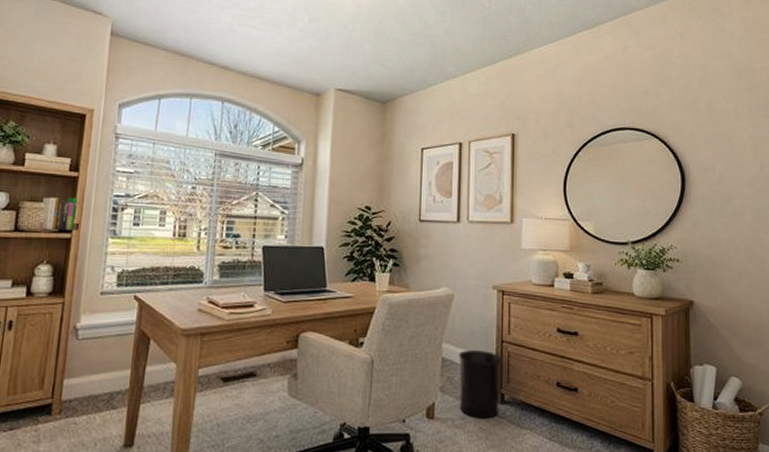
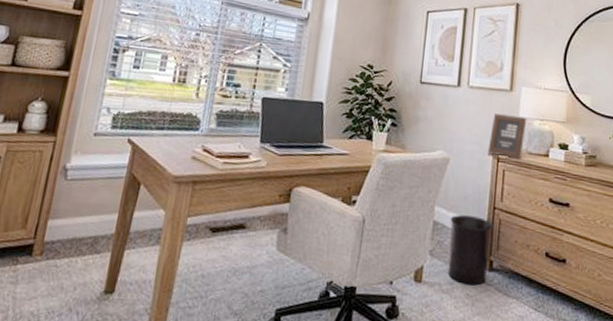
books: present [39,197,81,231] -> none [37,33,81,69]
picture frame: none [491,247,530,291] -> present [487,113,527,159]

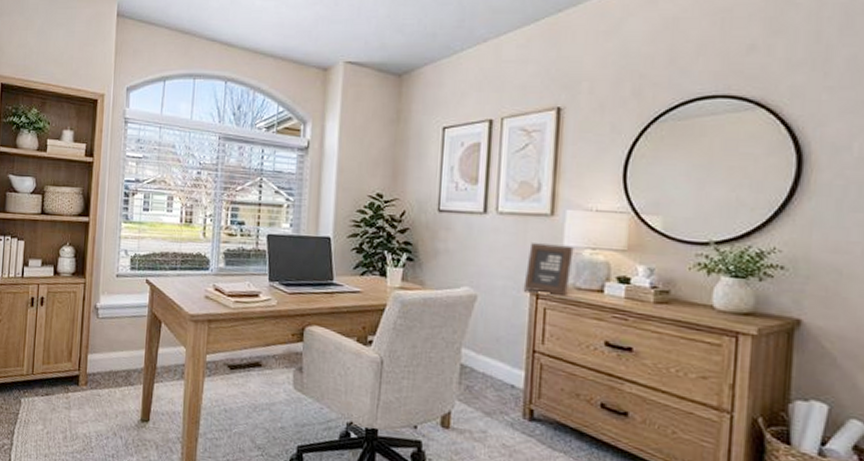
waste bin: present [448,215,493,286] -> none [479,358,533,436]

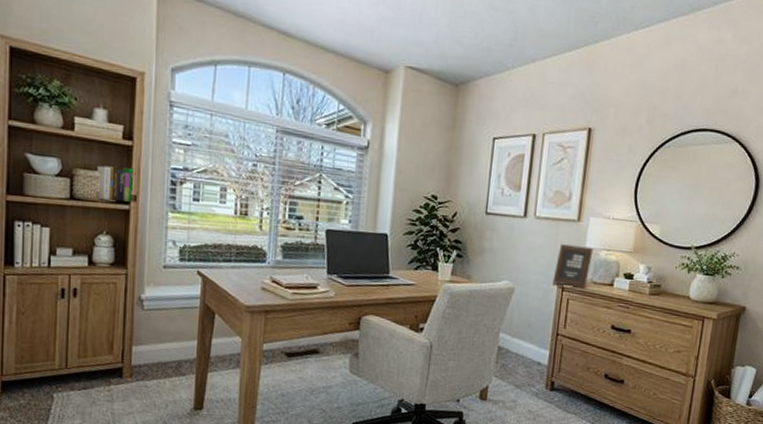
books: none [62,181,97,215] -> present [96,165,138,202]

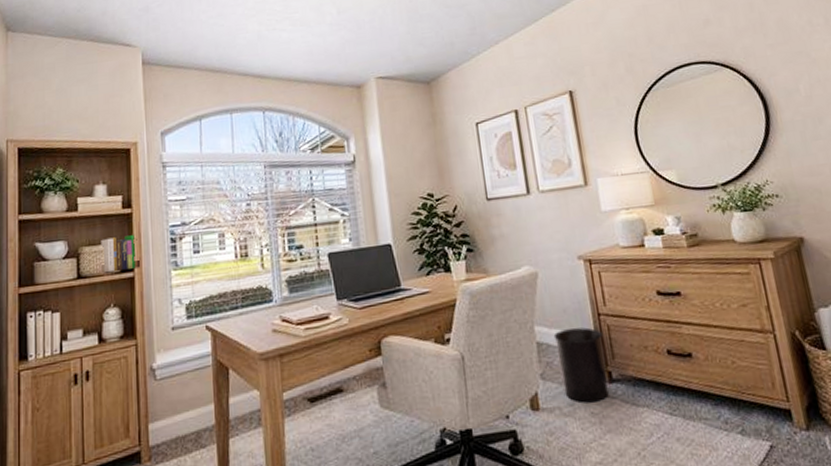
waste bin: none [511,340,556,403] -> present [553,327,609,403]
picture frame: present [552,244,594,288] -> none [573,210,615,258]

